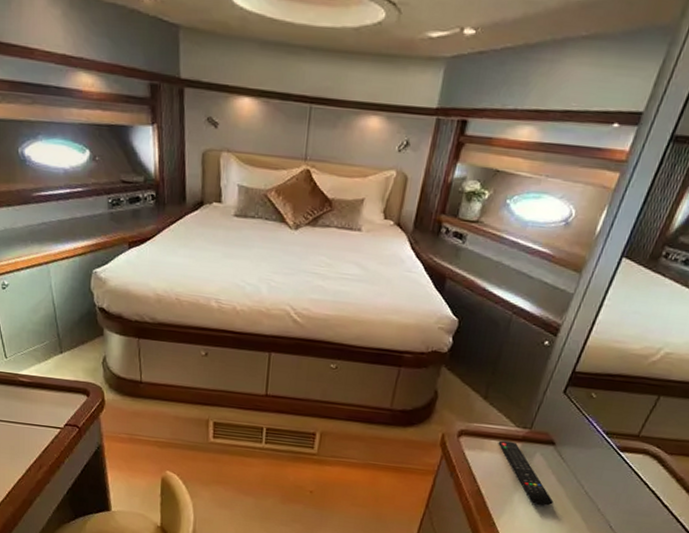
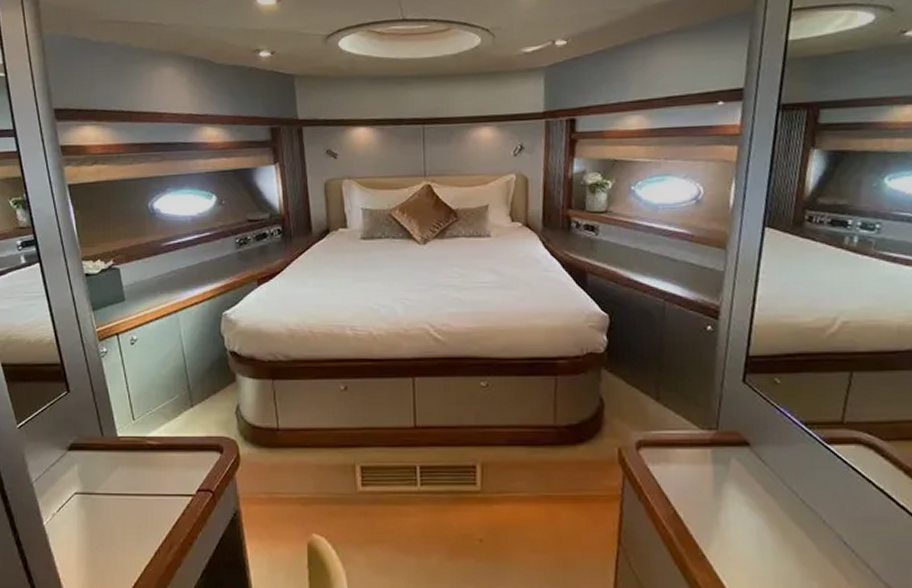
remote control: present [498,440,554,506] -> none [684,448,767,524]

